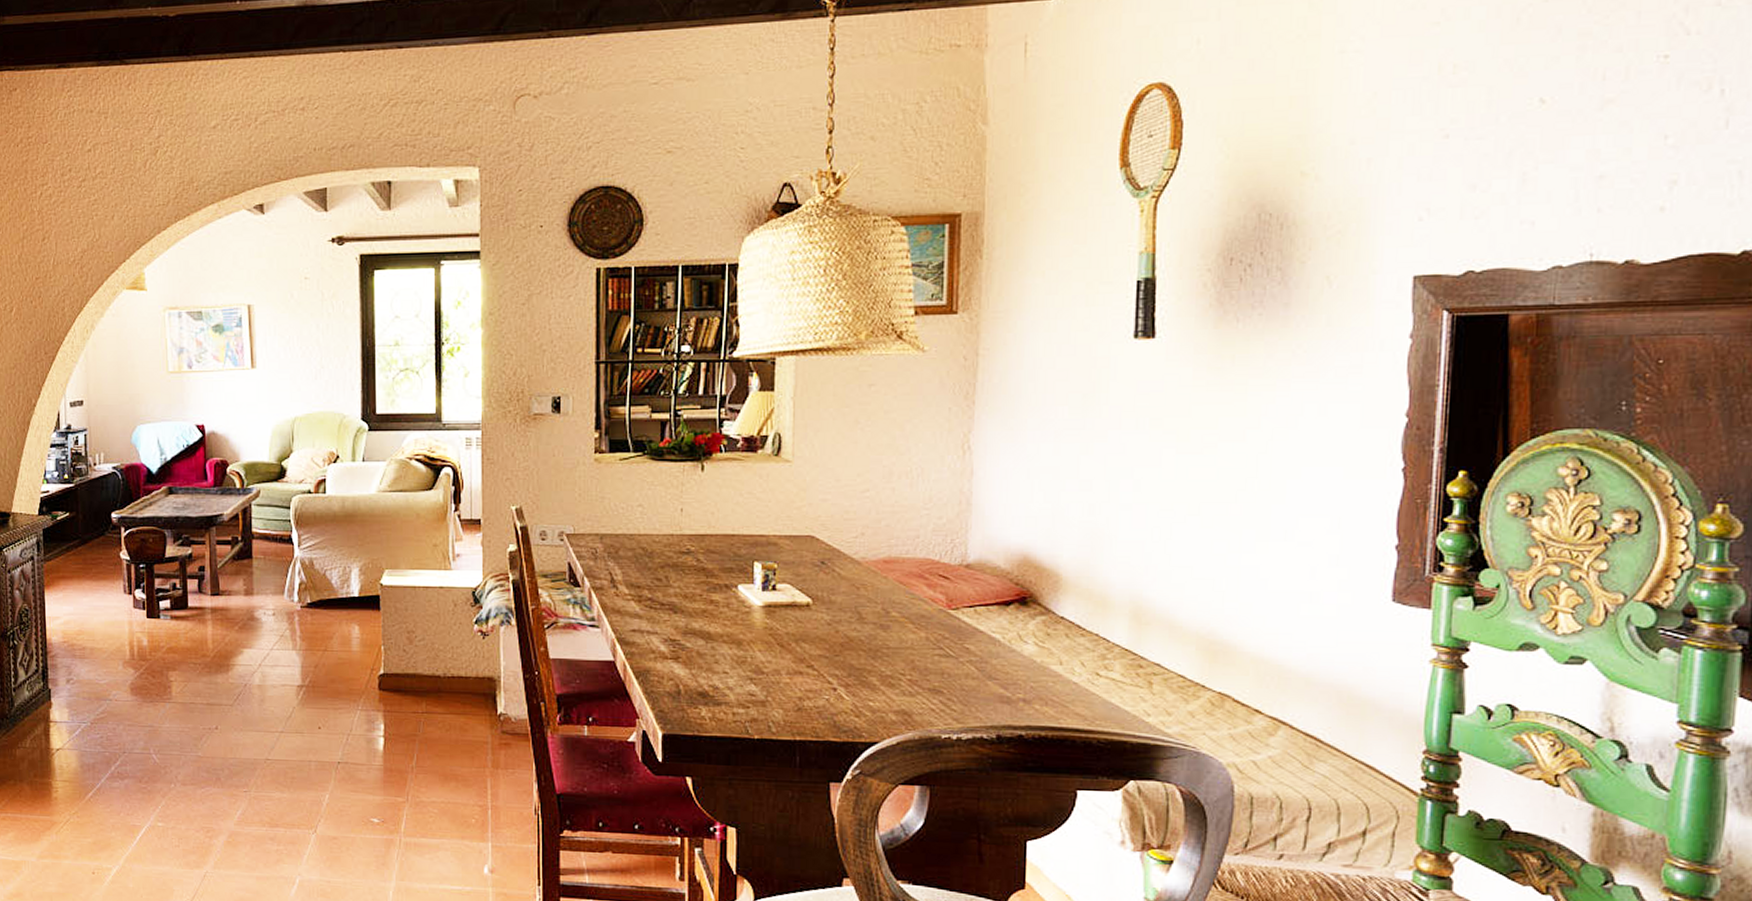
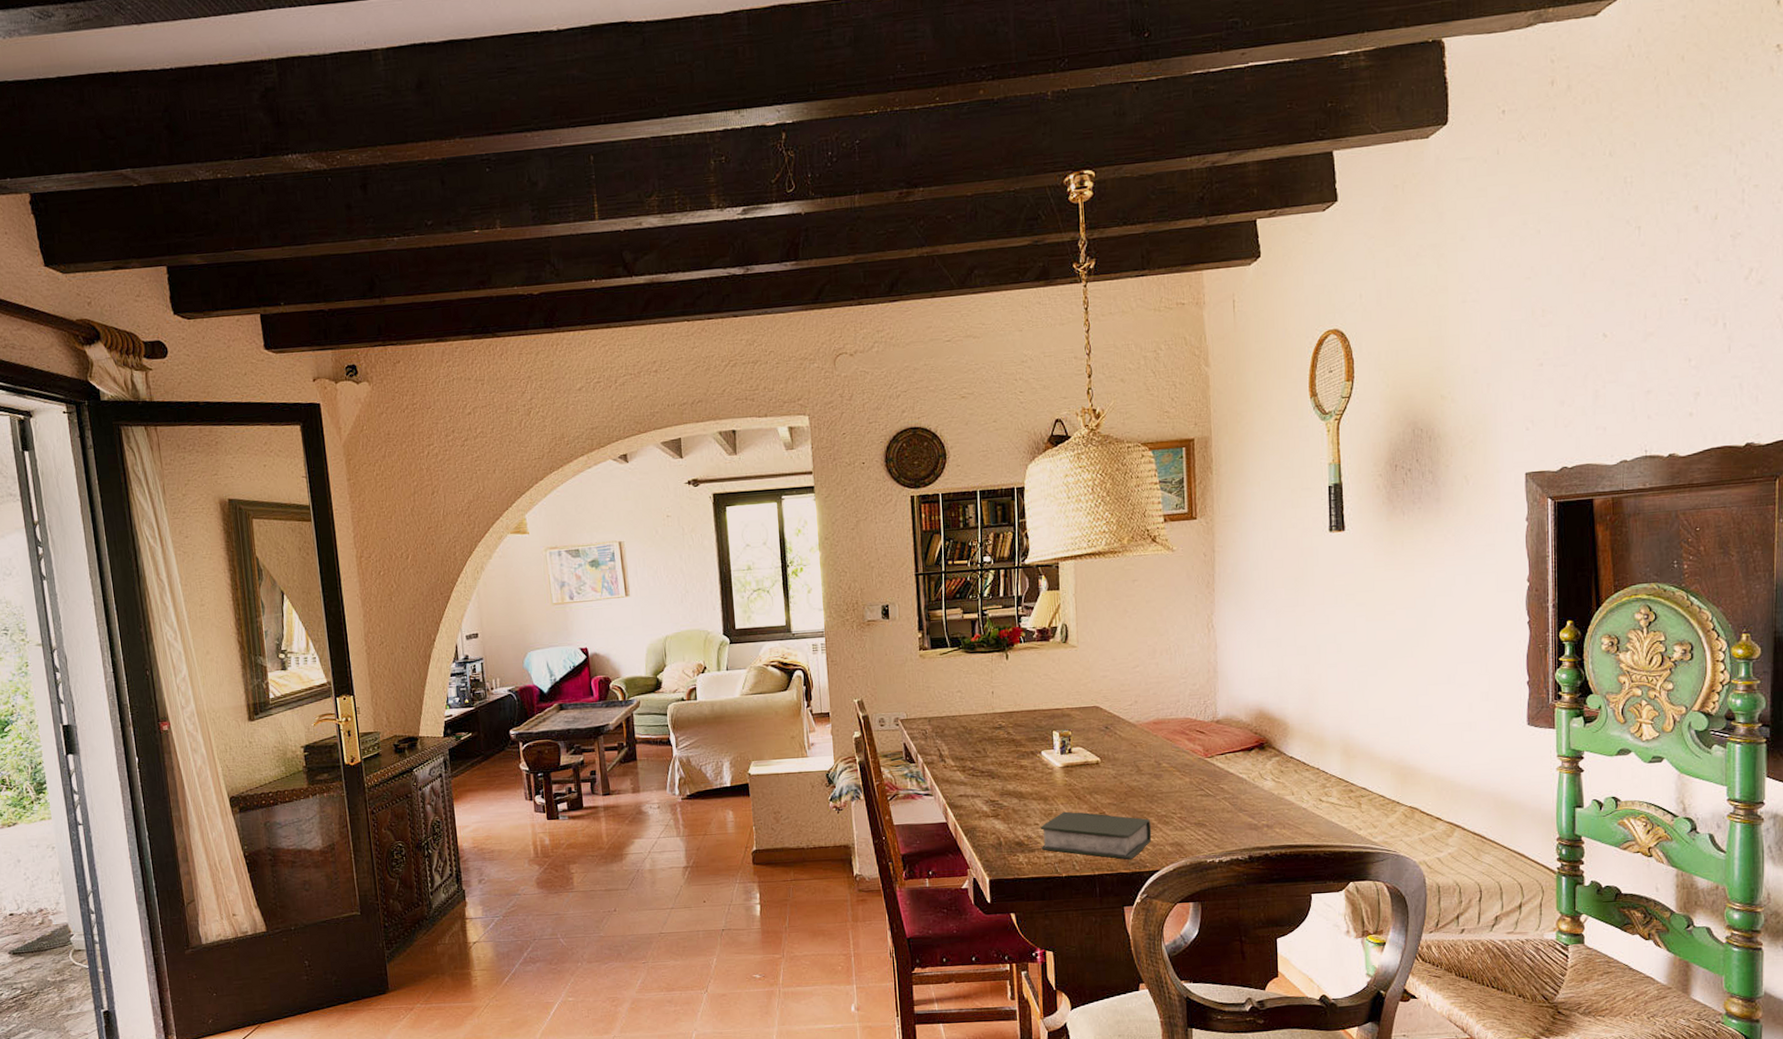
book: none [729,660,872,727] -> present [1040,811,1152,860]

